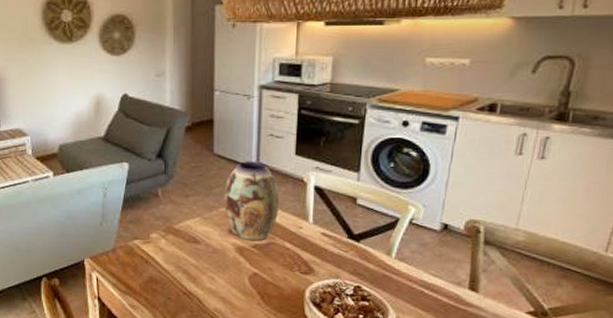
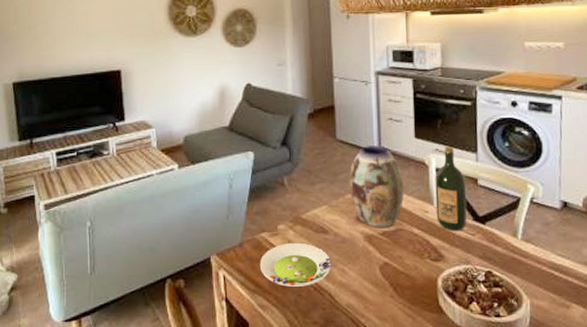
salad plate: none [132,250,202,291] -> present [260,242,332,287]
wine bottle: none [310,164,345,248] -> present [435,146,467,231]

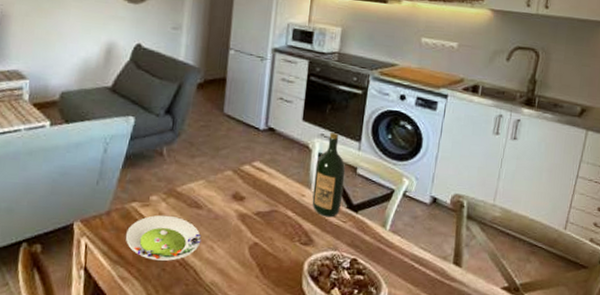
vase: present [350,146,404,228] -> none [230,123,285,208]

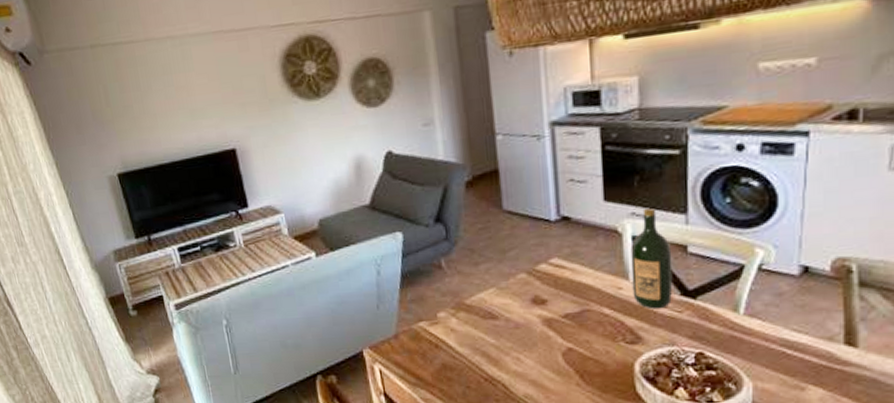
salad plate: present [126,215,202,261] -> none [420,330,505,379]

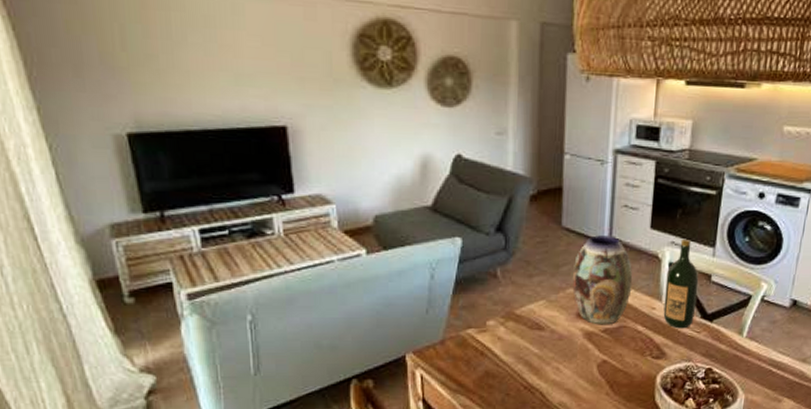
vase: none [521,214,591,311] -> present [572,235,633,325]

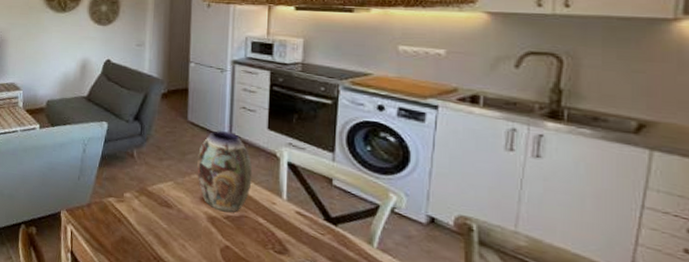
wine bottle: present [663,238,699,329] -> none [284,141,319,228]

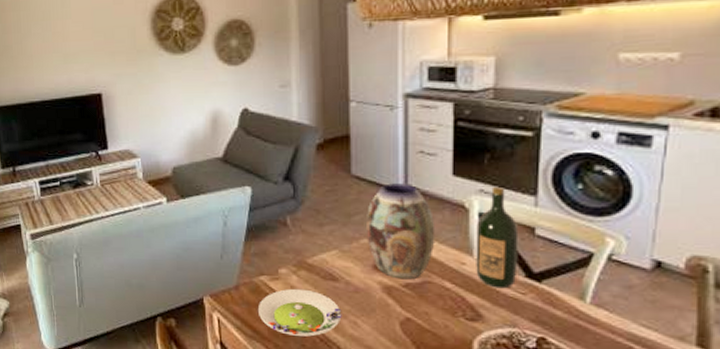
salad plate: none [105,211,173,254] -> present [259,288,342,337]
wine bottle: none [284,141,319,228] -> present [476,186,519,289]

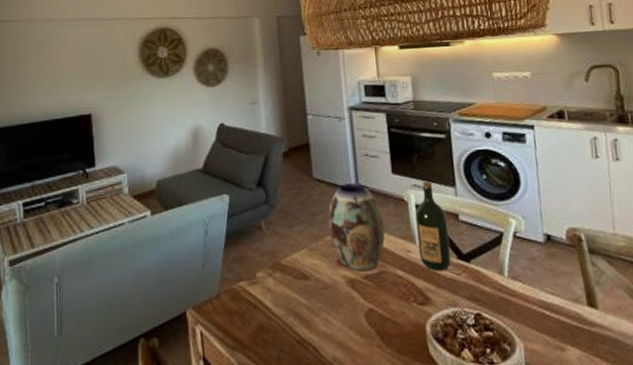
salad plate: present [259,288,342,337] -> none [239,290,315,341]

